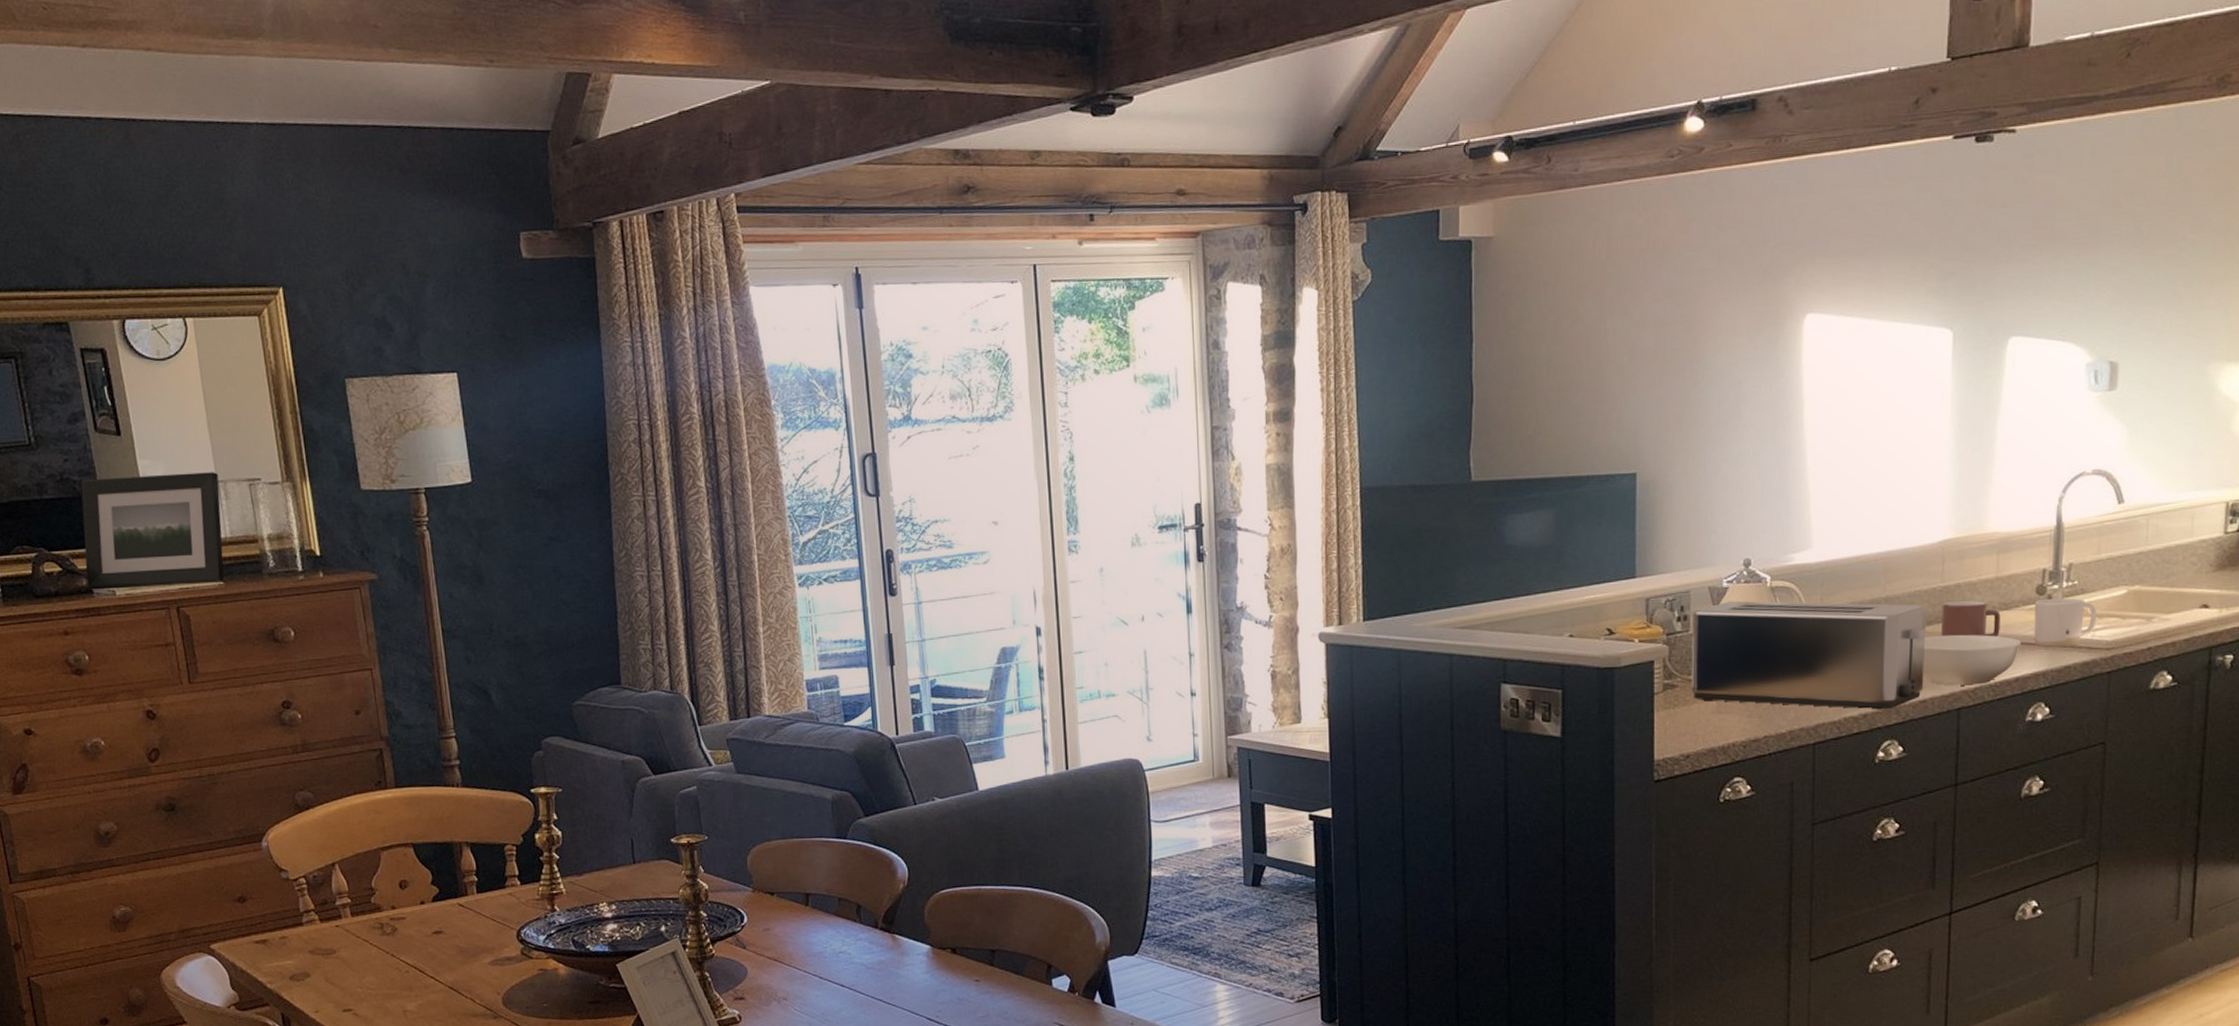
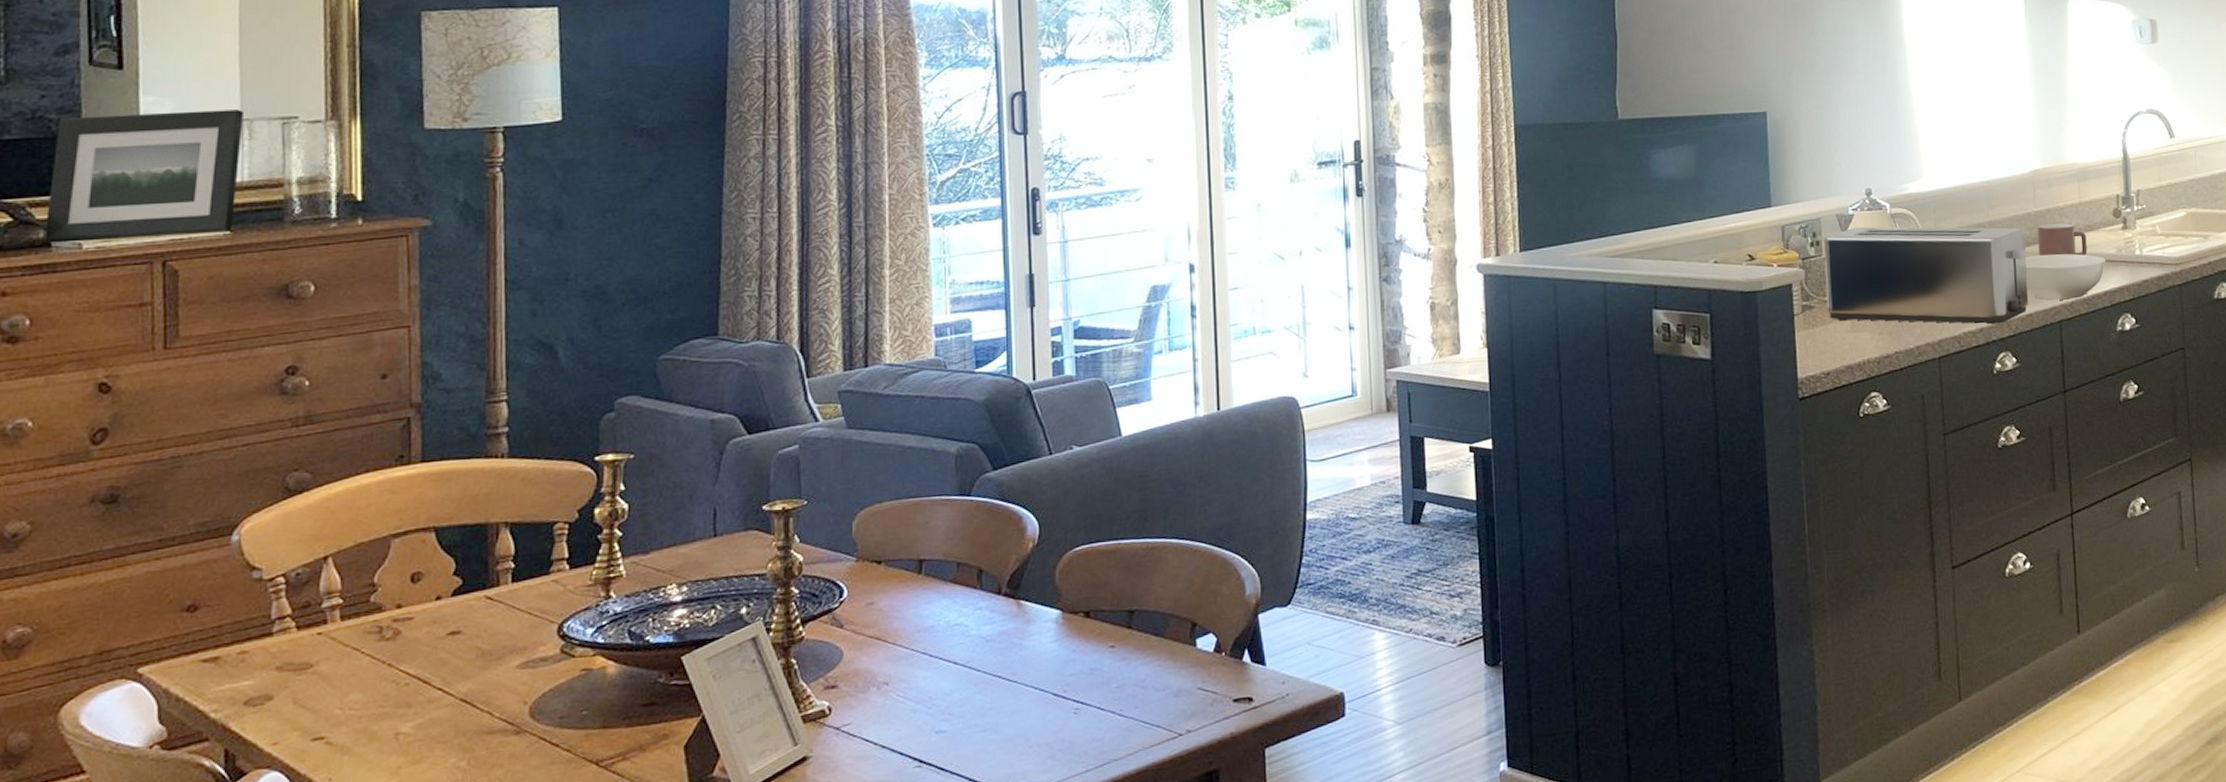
mug: present [2034,598,2097,648] -> none [2113,220,2165,265]

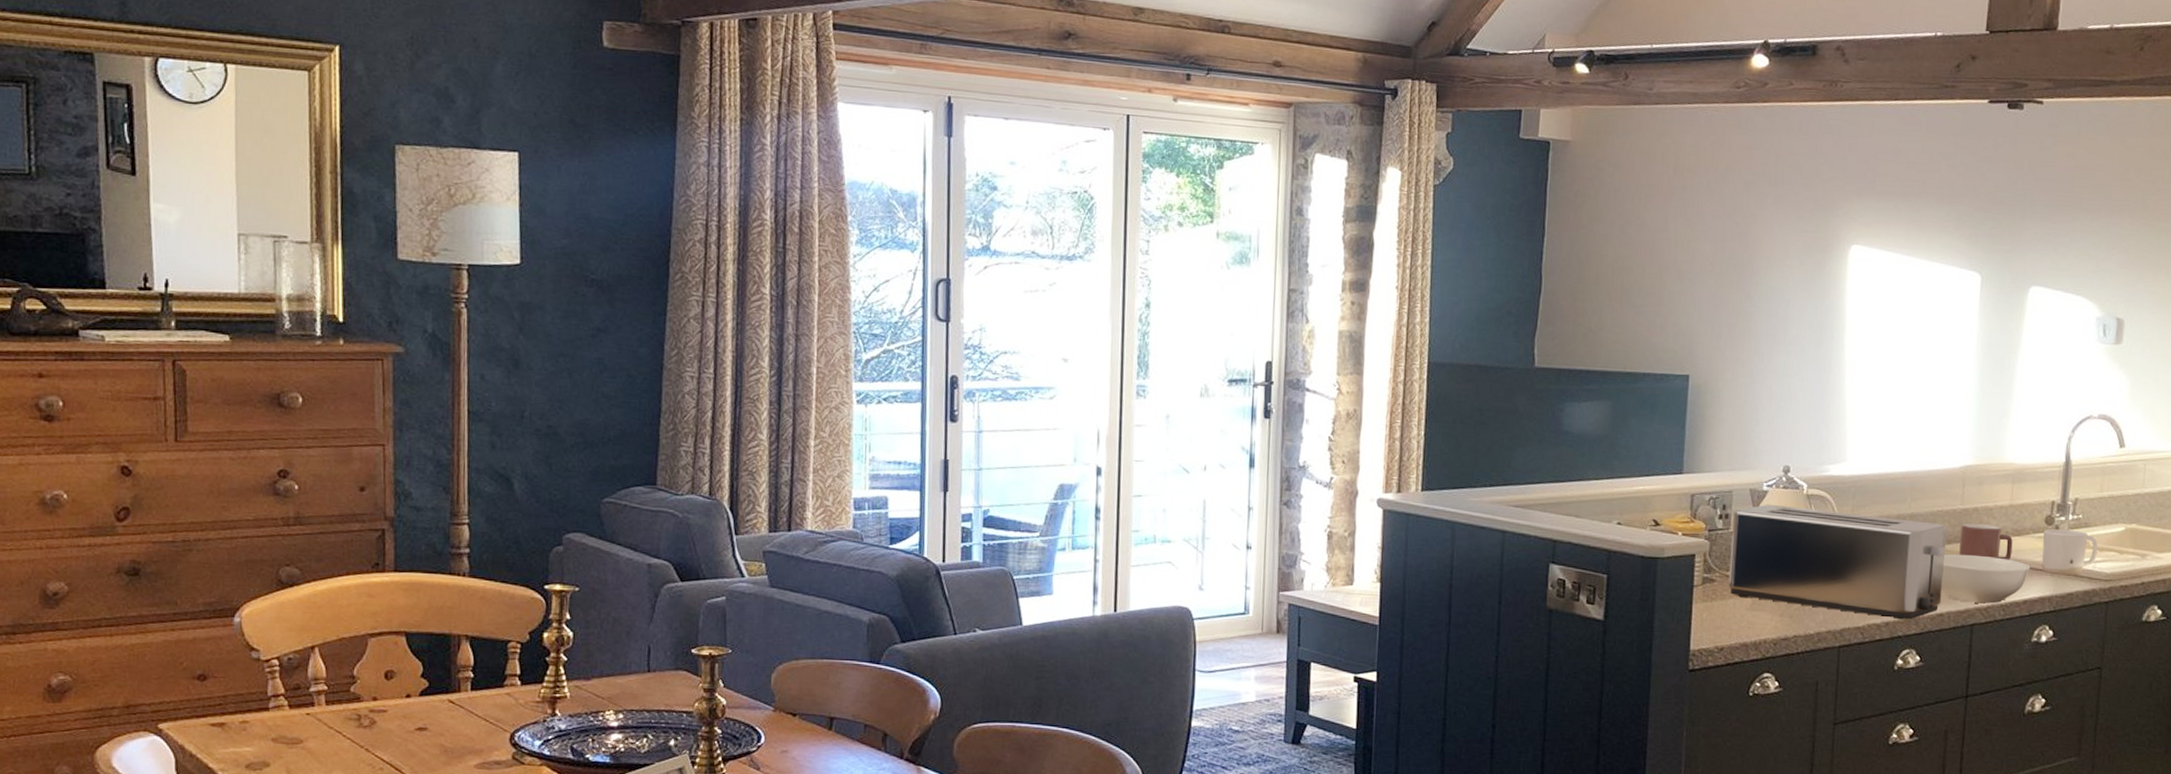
picture frame: present [44,109,243,244] -> none [73,217,240,339]
mug: none [2113,220,2165,265] -> present [2042,528,2098,576]

